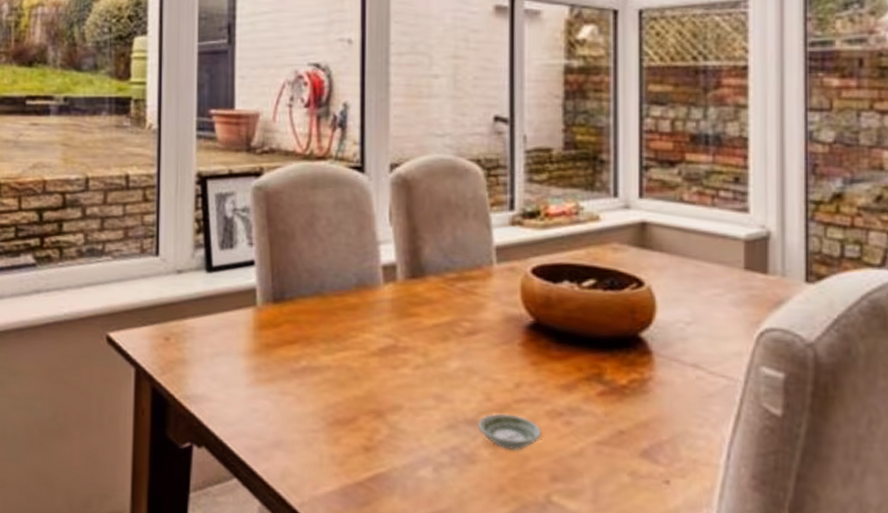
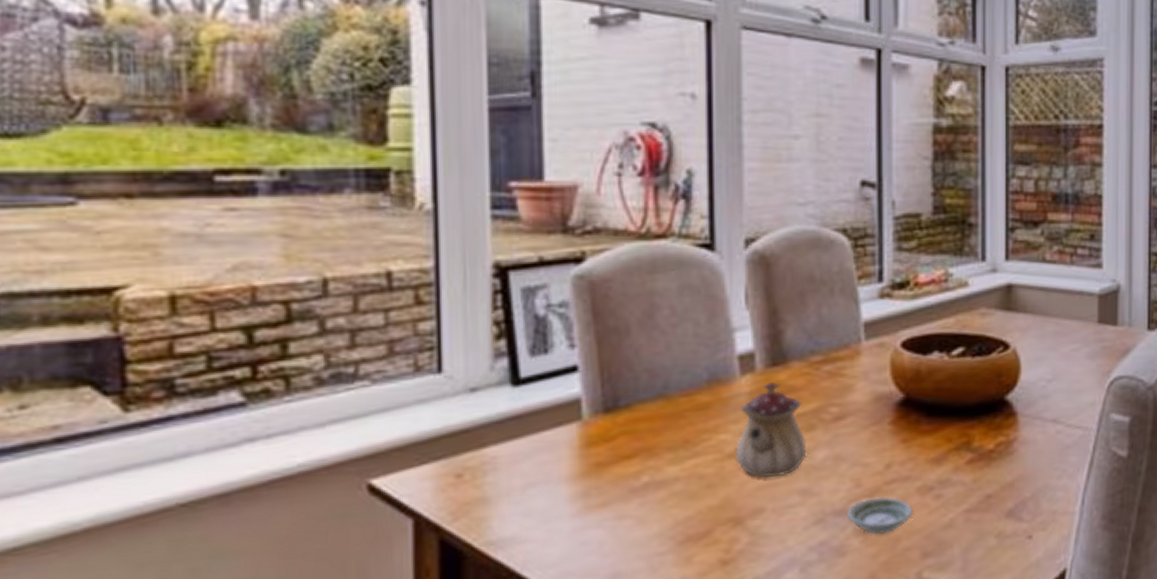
teapot: none [378,293,440,380] -> present [735,382,806,477]

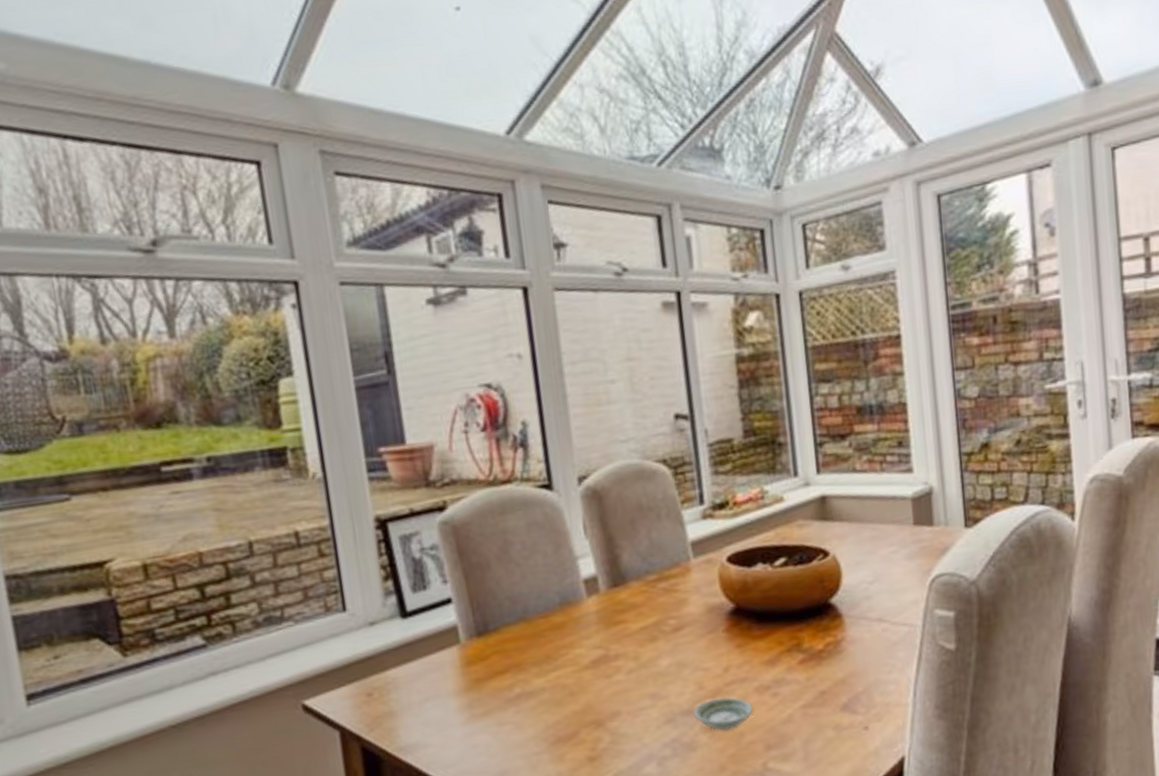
teapot: present [735,382,806,477] -> none [589,601,652,685]

